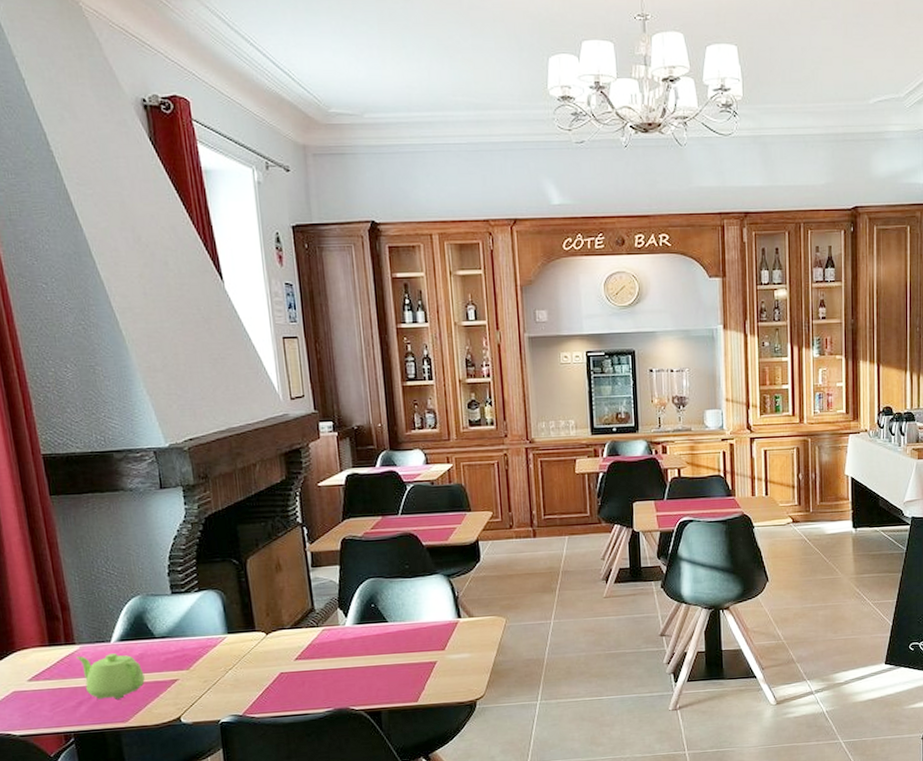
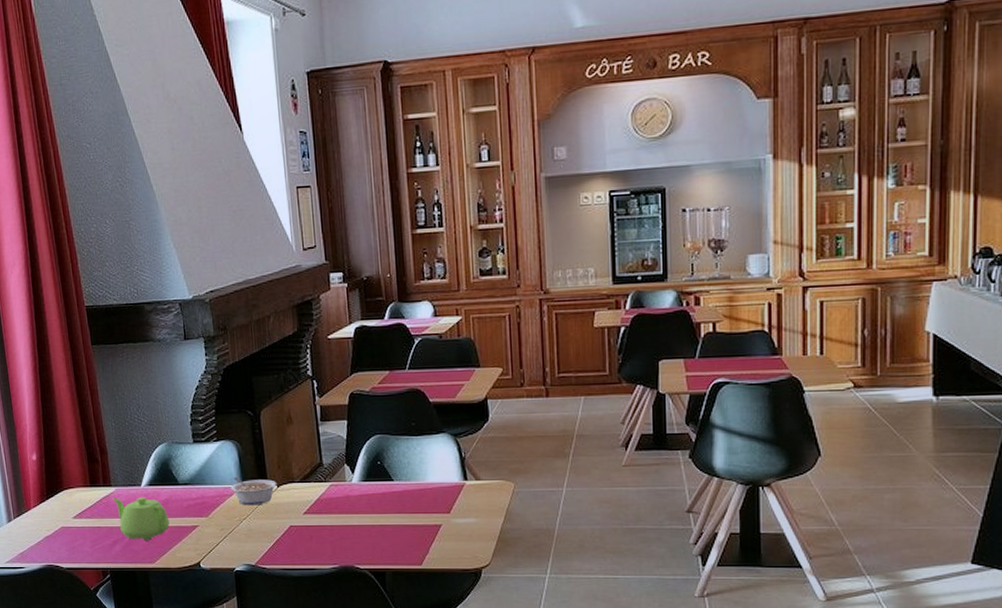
legume: none [214,627,266,655] -> present [230,477,277,506]

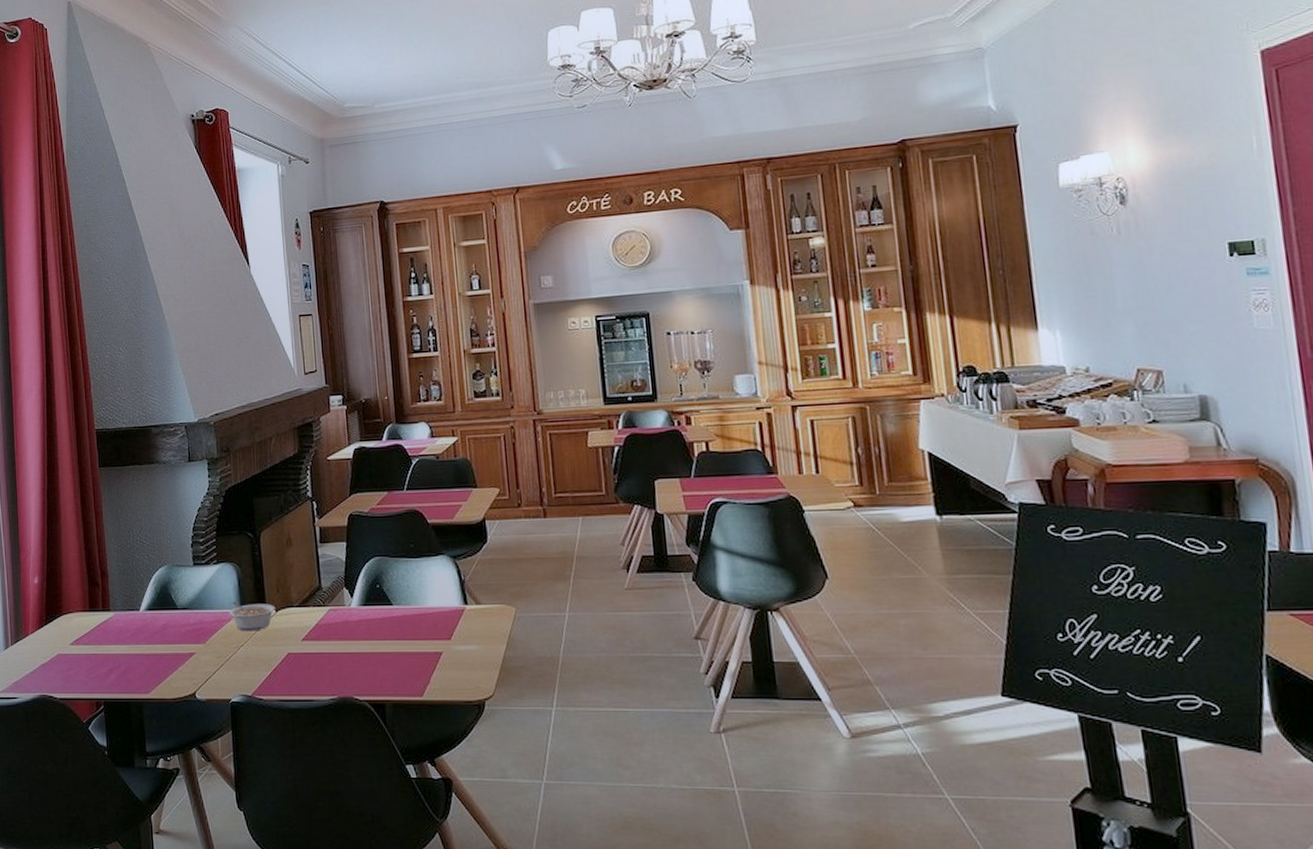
teapot: present [112,497,170,541] -> none [110,622,166,669]

